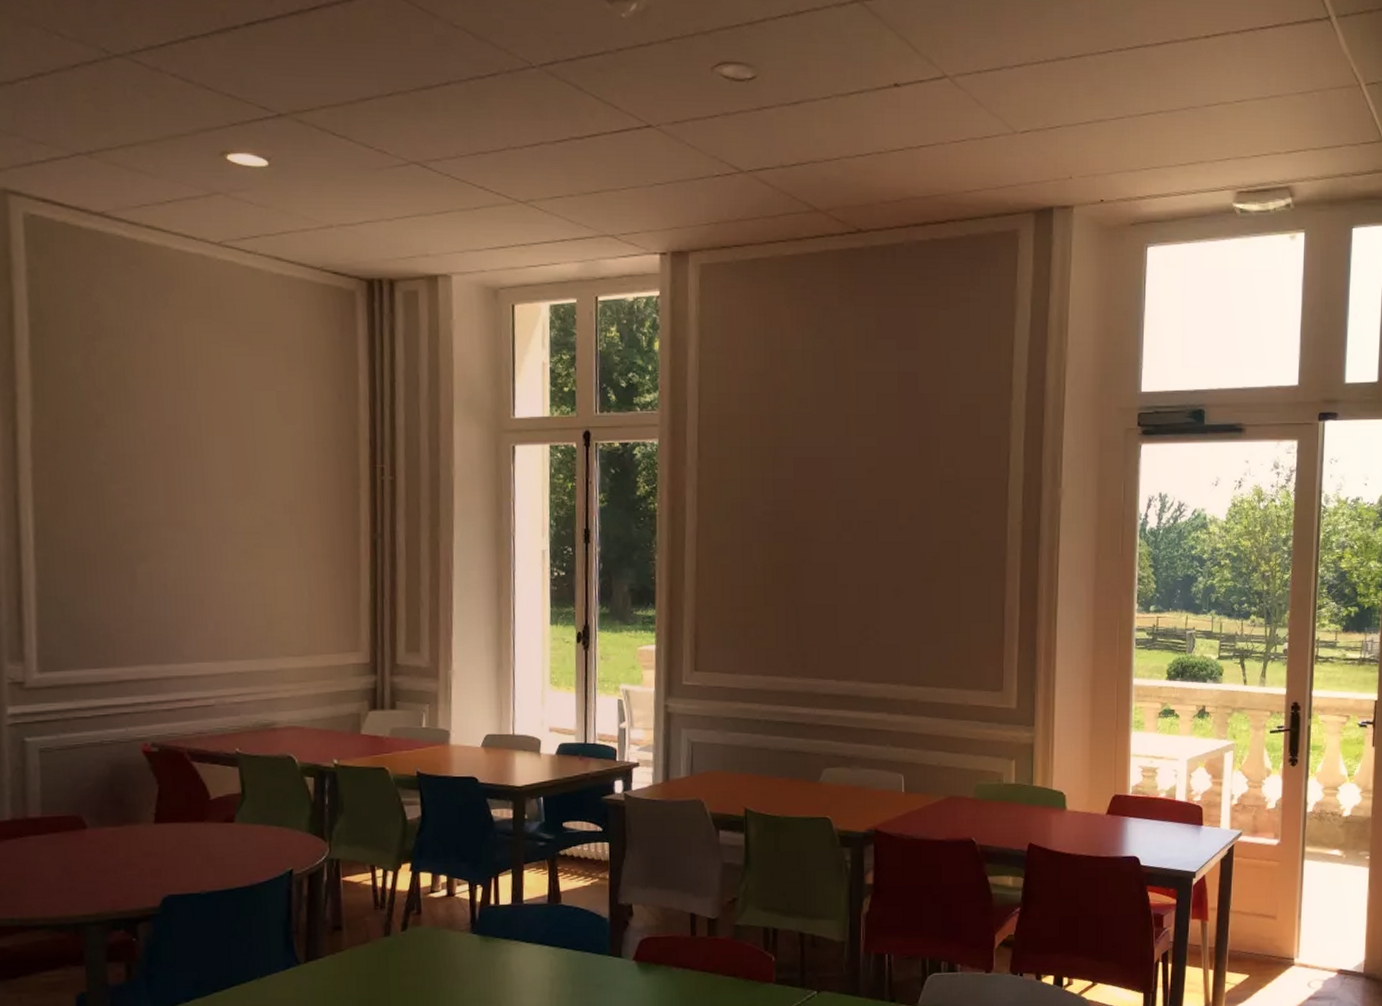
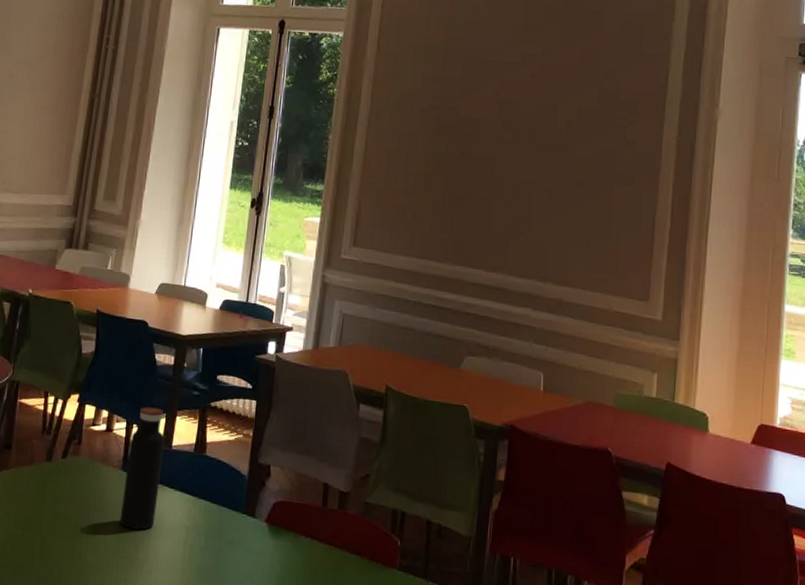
water bottle: none [476,865,515,990] -> present [119,407,165,530]

